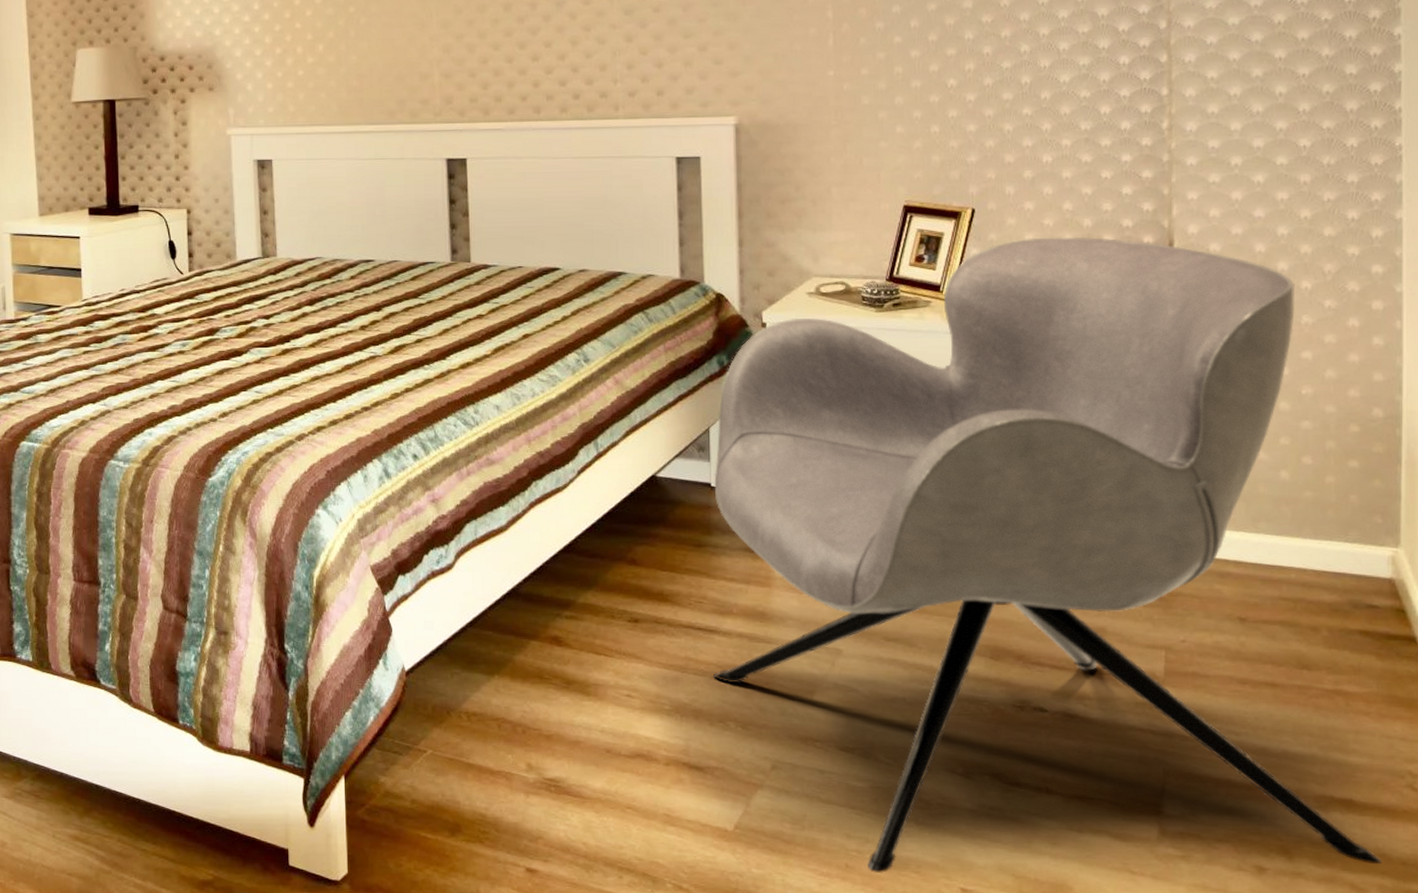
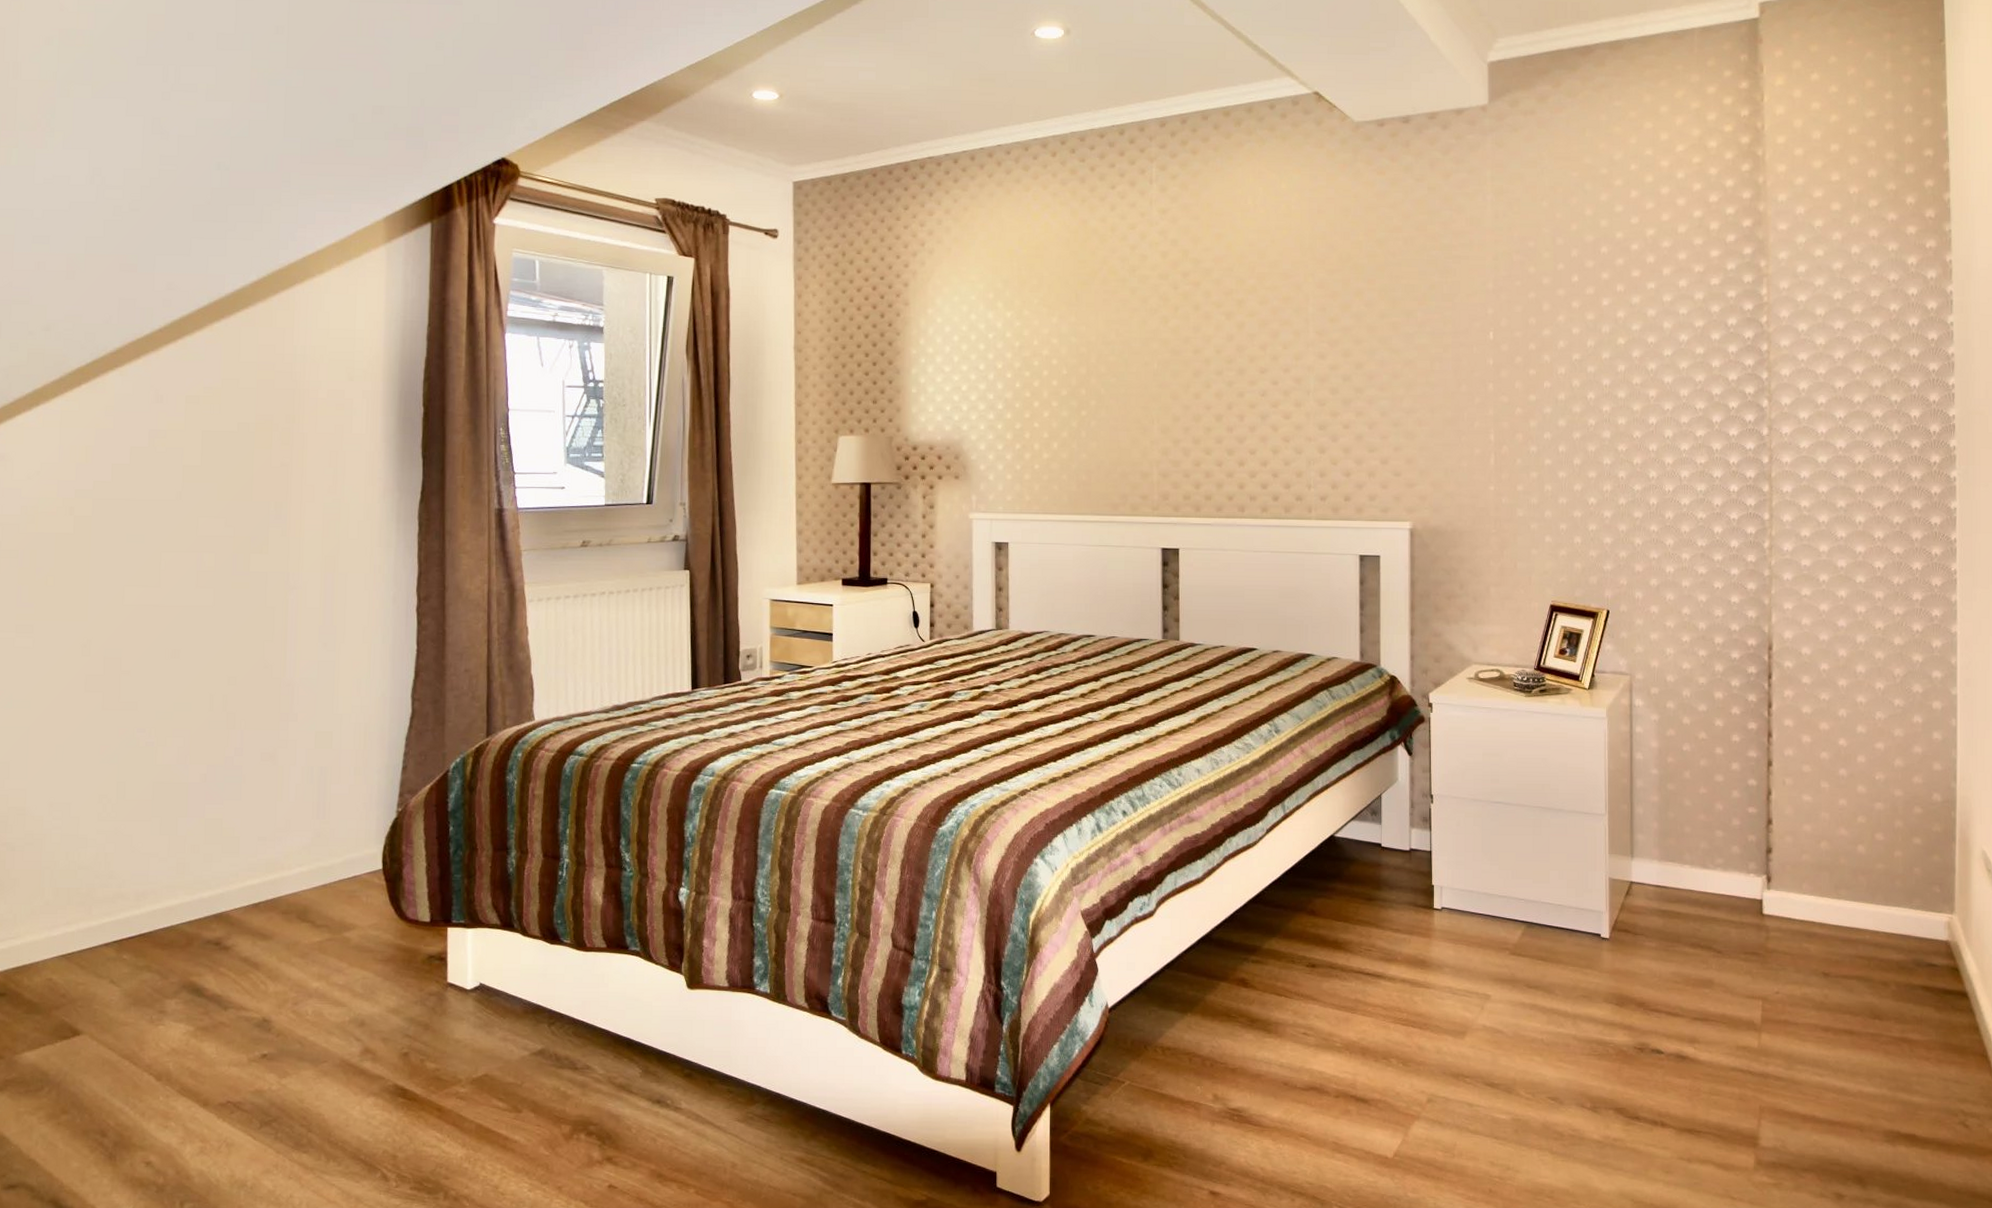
armchair: present [713,237,1382,874] -> none [1379,637,1939,1198]

